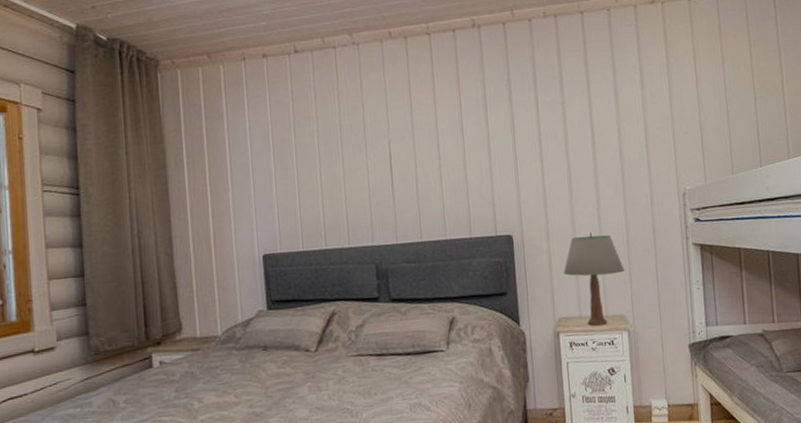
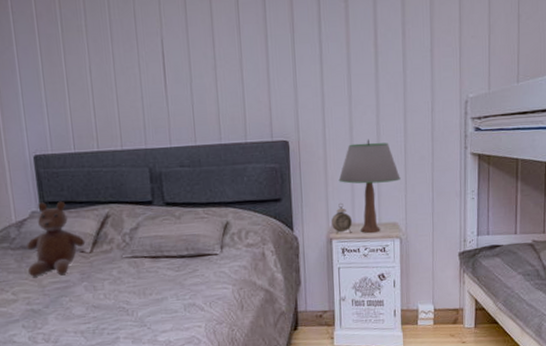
teddy bear: none [251,299,311,378] -> present [26,201,86,277]
alarm clock: none [557,295,580,328] -> present [330,202,353,234]

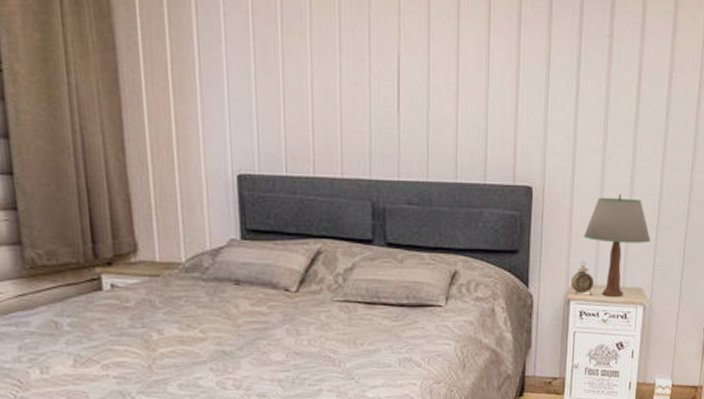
teddy bear: present [26,201,86,277] -> none [220,230,291,314]

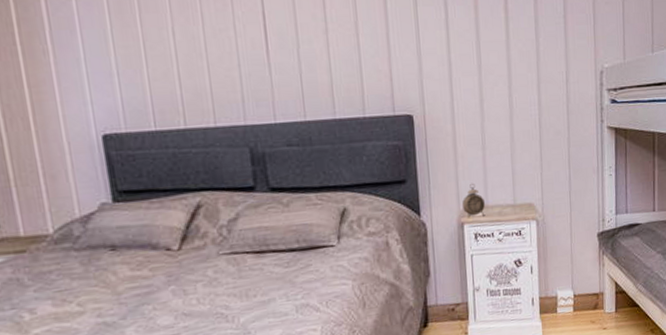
table lamp: present [583,193,651,298] -> none [469,112,536,216]

